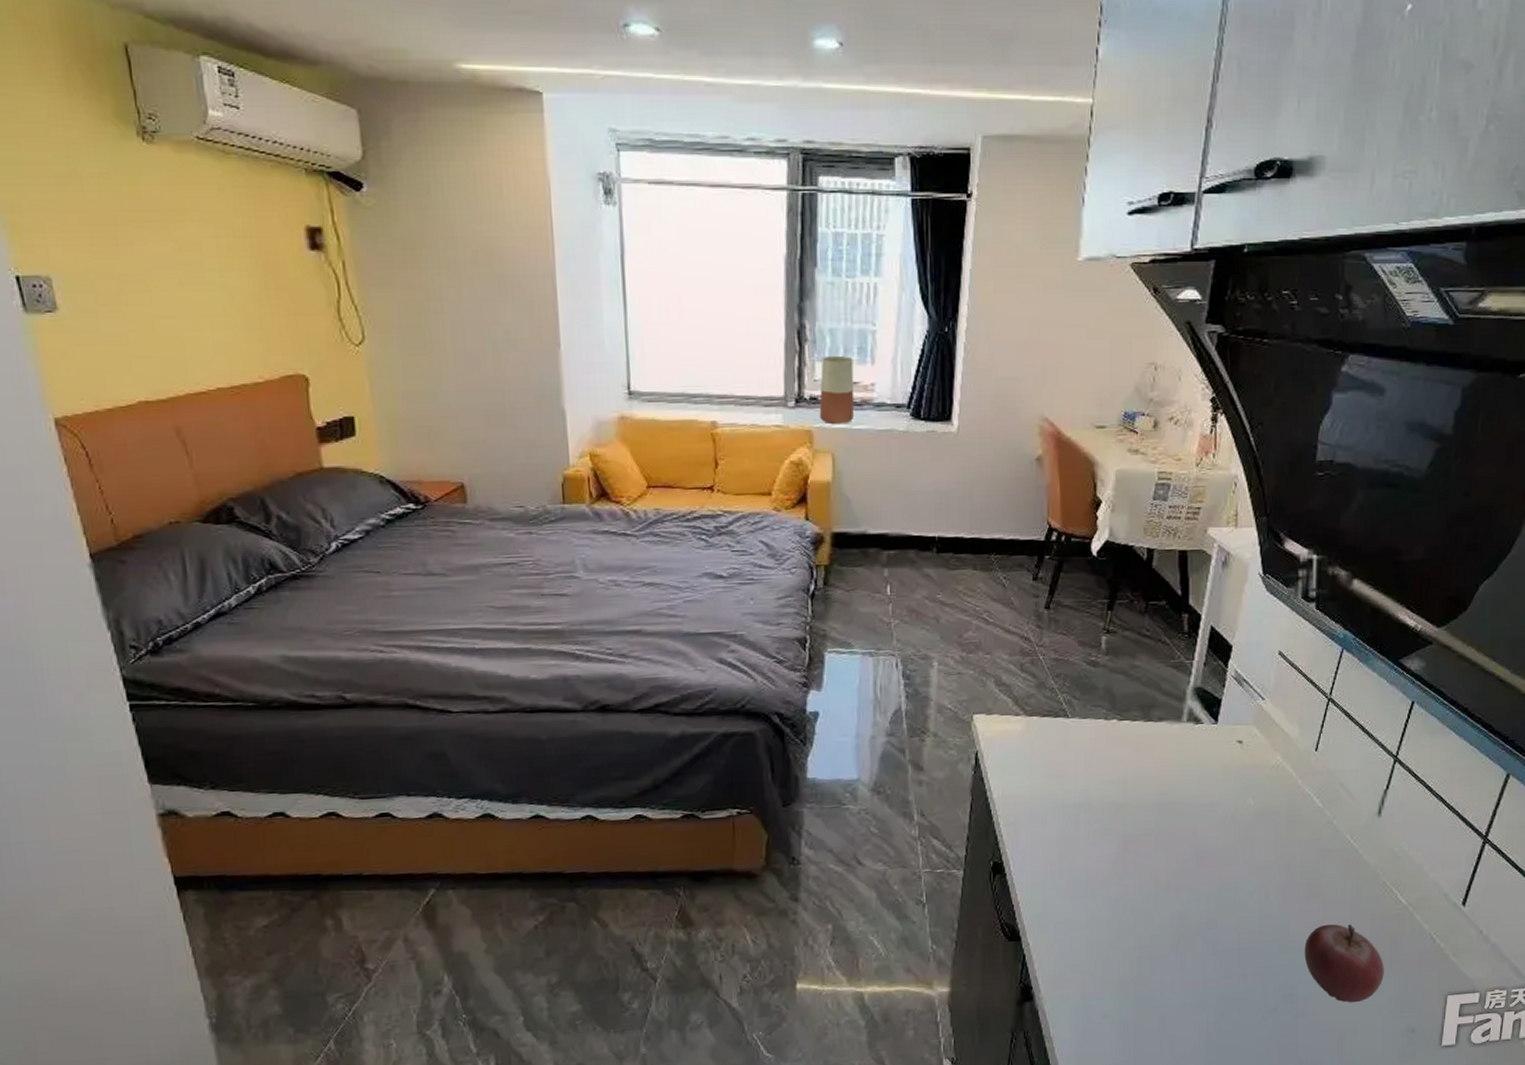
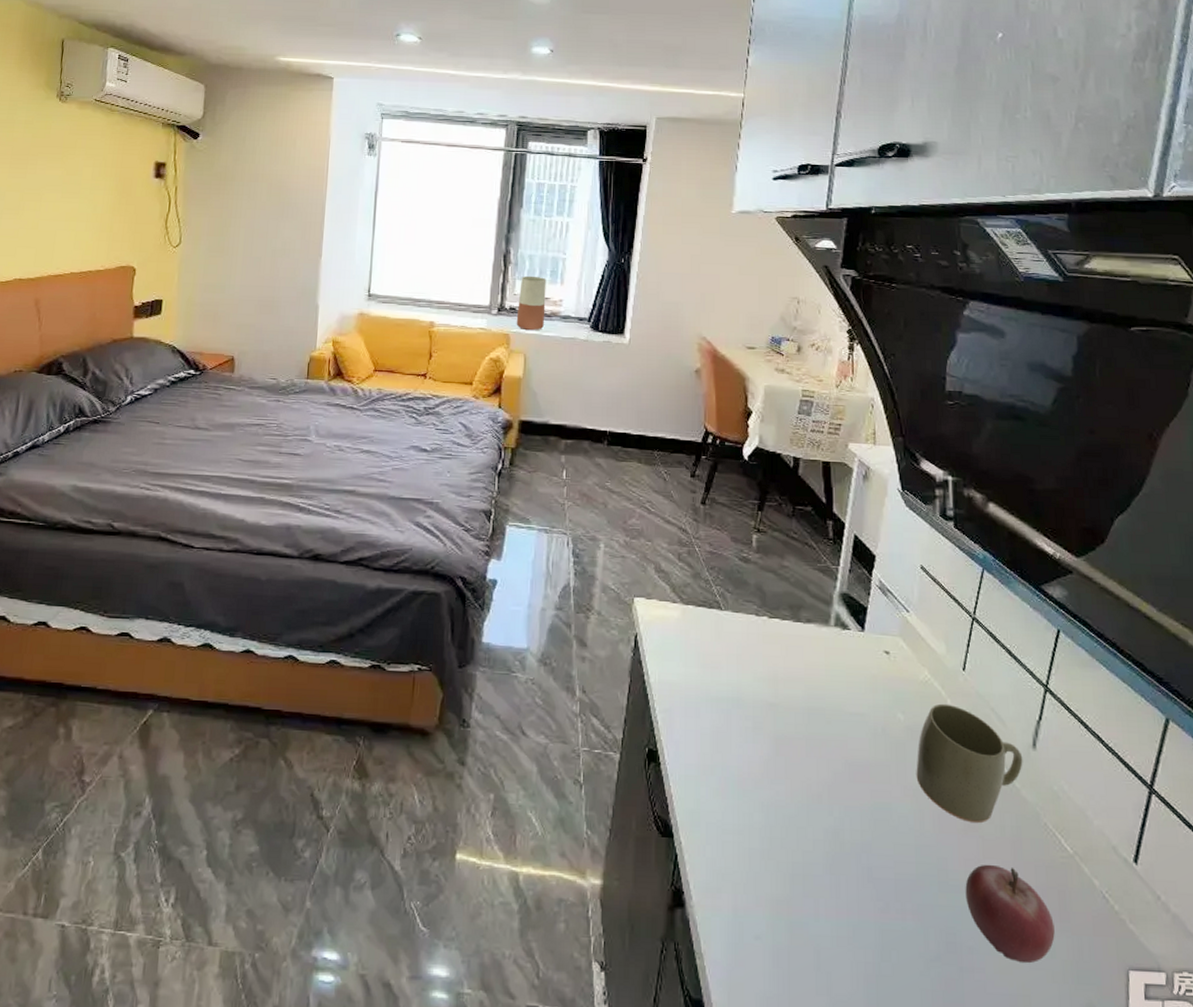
mug: none [1263,784,1368,890] -> present [916,703,1023,823]

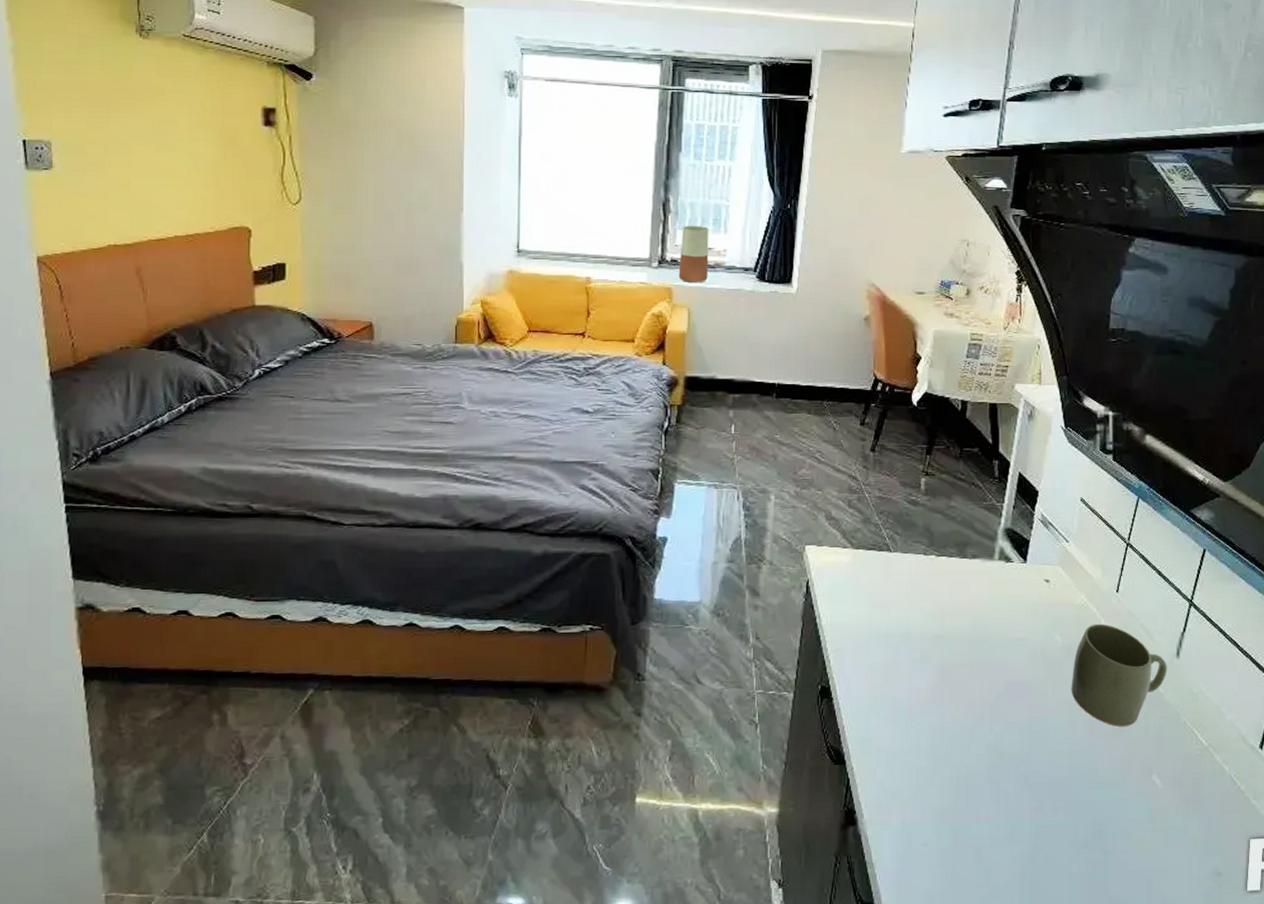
fruit: present [965,864,1055,964] -> none [1112,761,1188,843]

